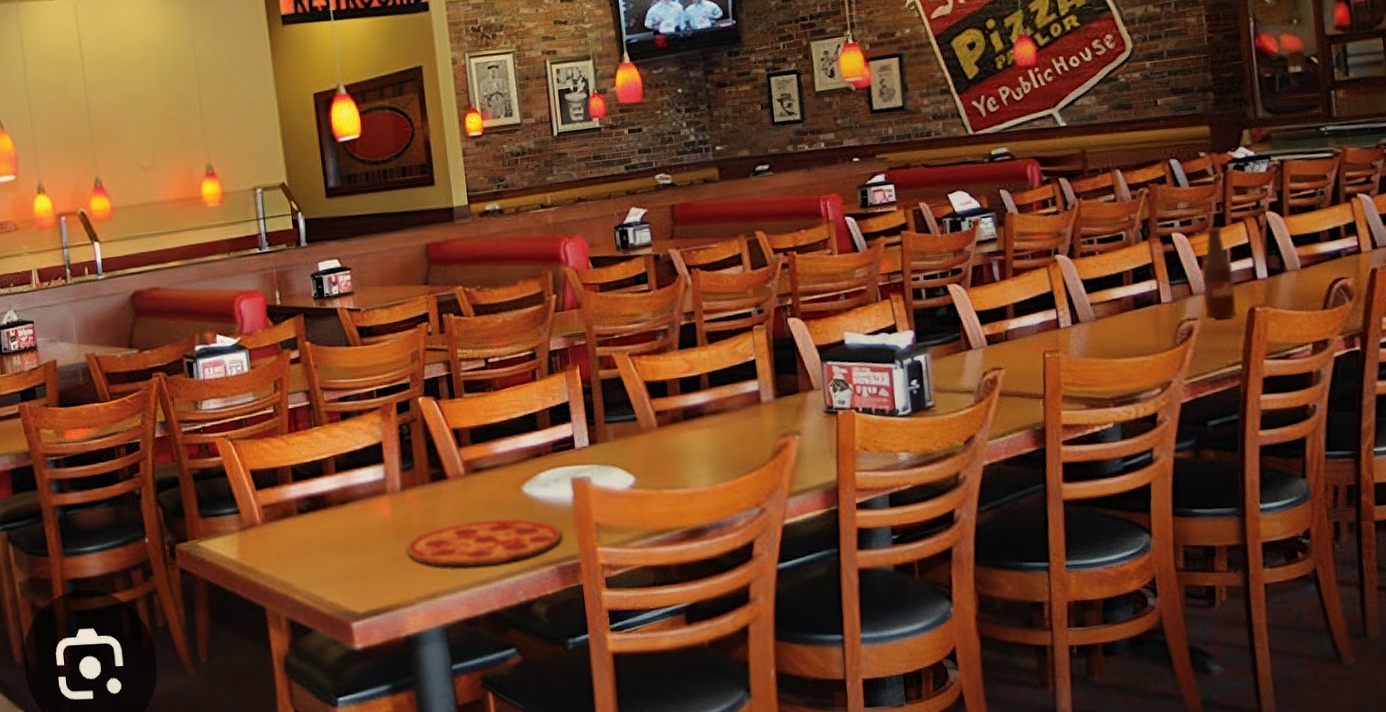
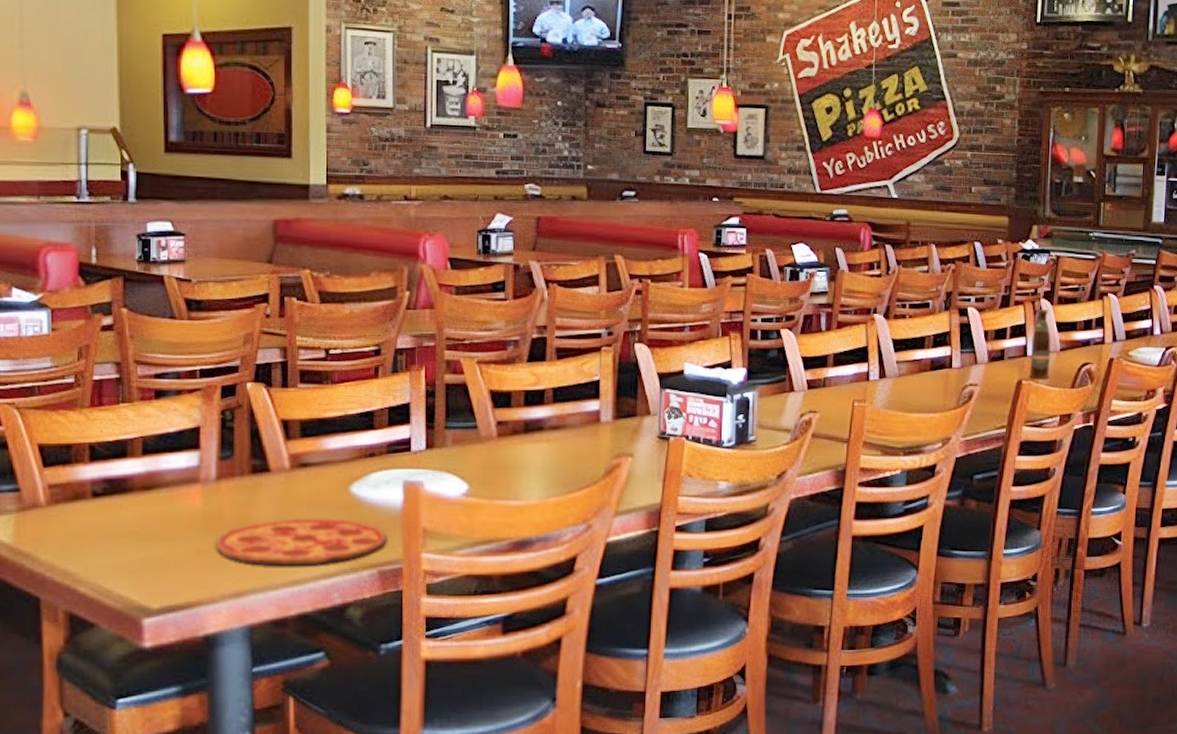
beer bottle: present [1201,226,1236,320] -> none [984,306,1010,388]
bottle: none [1261,223,1291,305] -> present [1030,309,1051,380]

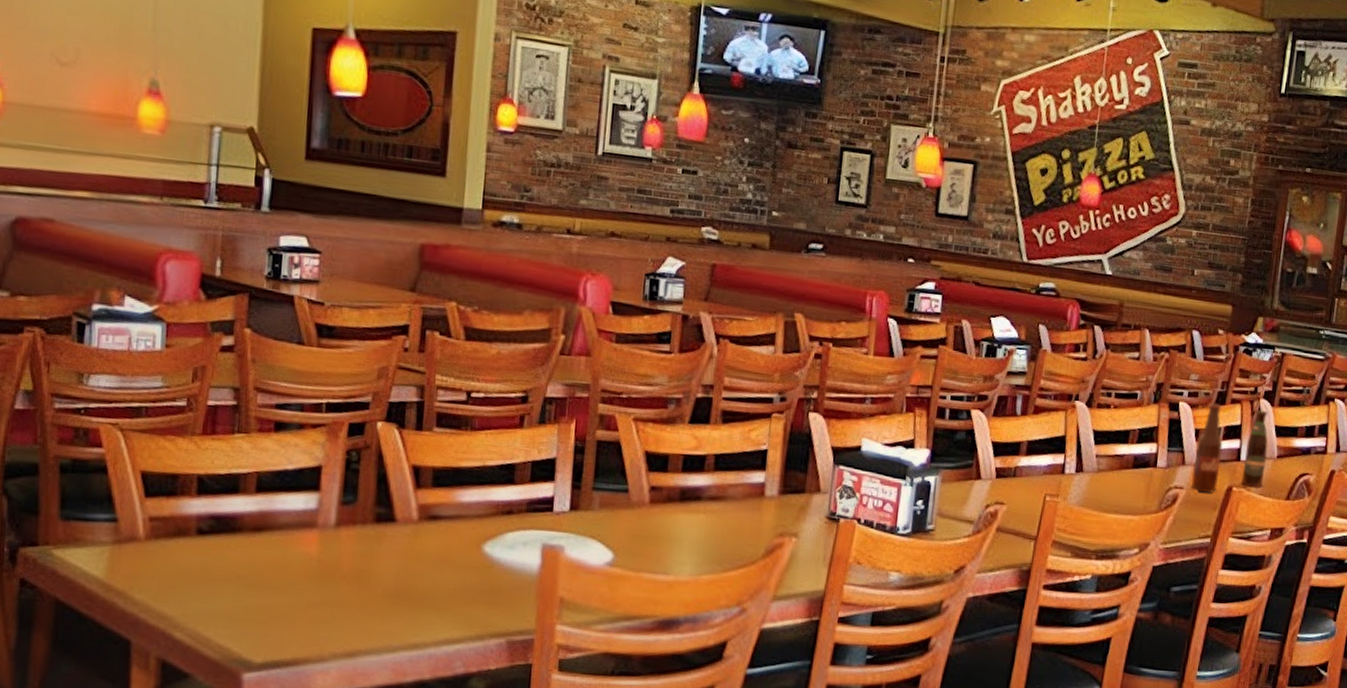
pizza: present [215,517,387,566] -> none [329,574,520,629]
beer bottle: none [984,306,1010,388] -> present [1191,403,1223,493]

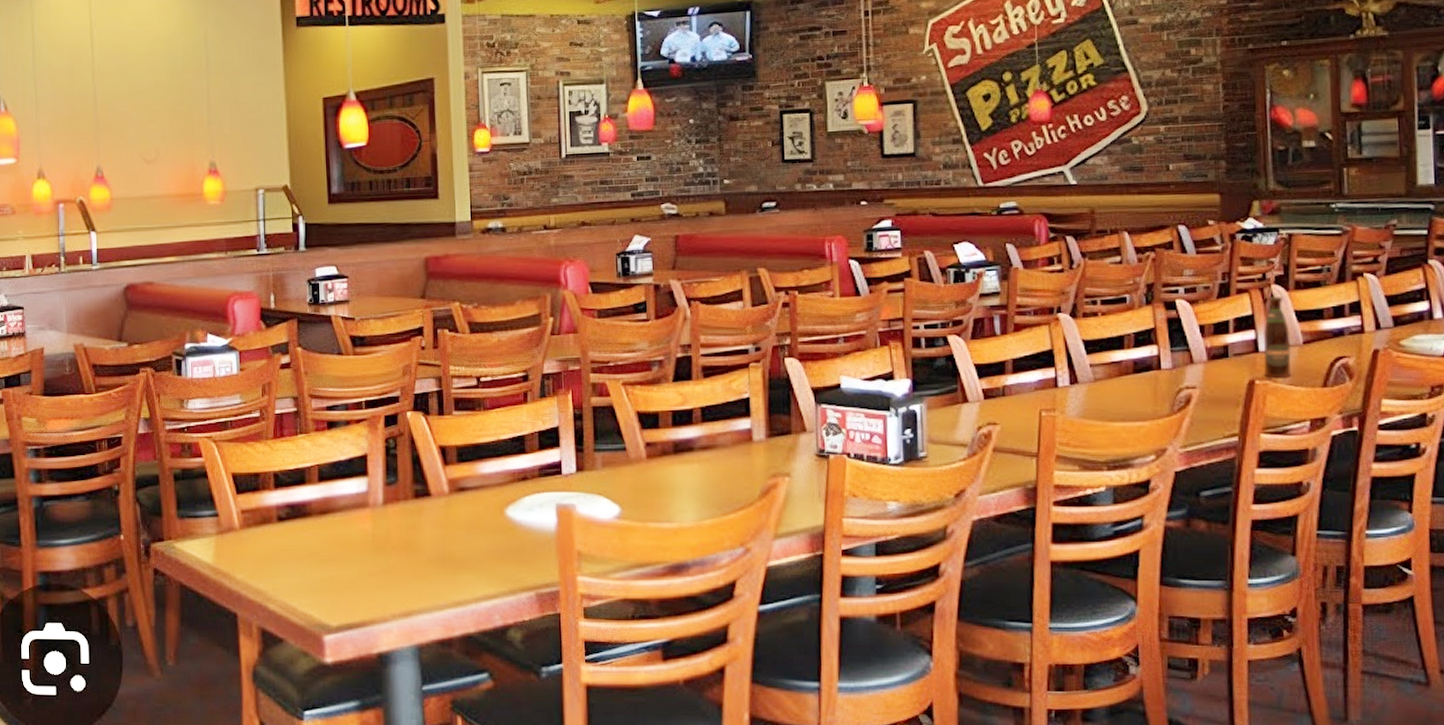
beer bottle: present [1191,403,1223,493] -> none [1203,296,1236,390]

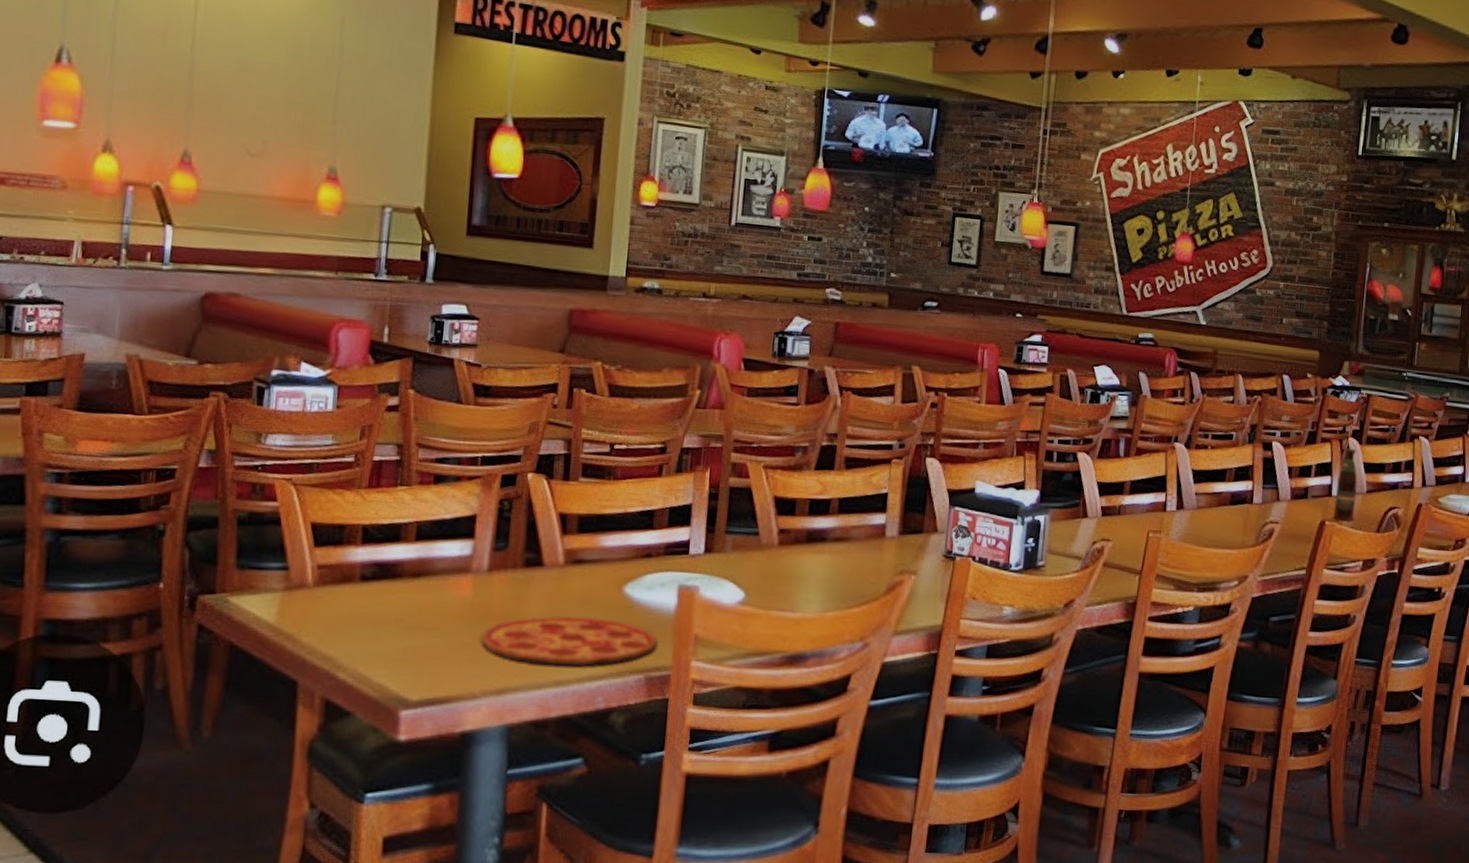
pizza: none [385,539,543,587] -> present [481,615,658,666]

